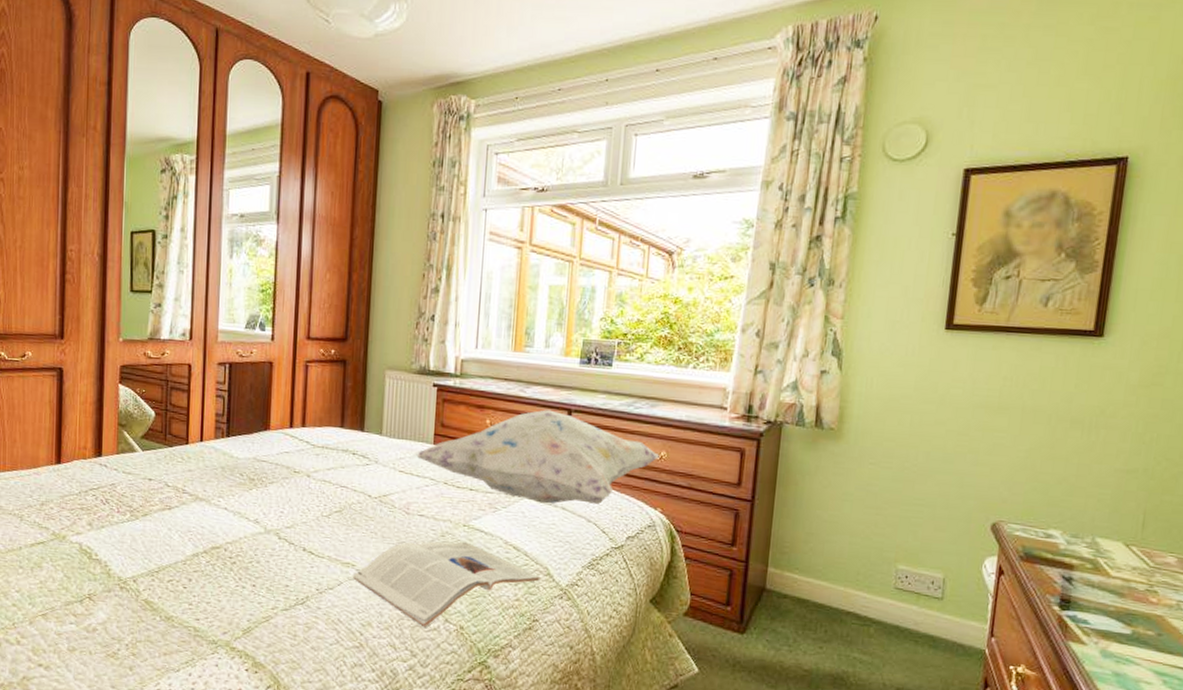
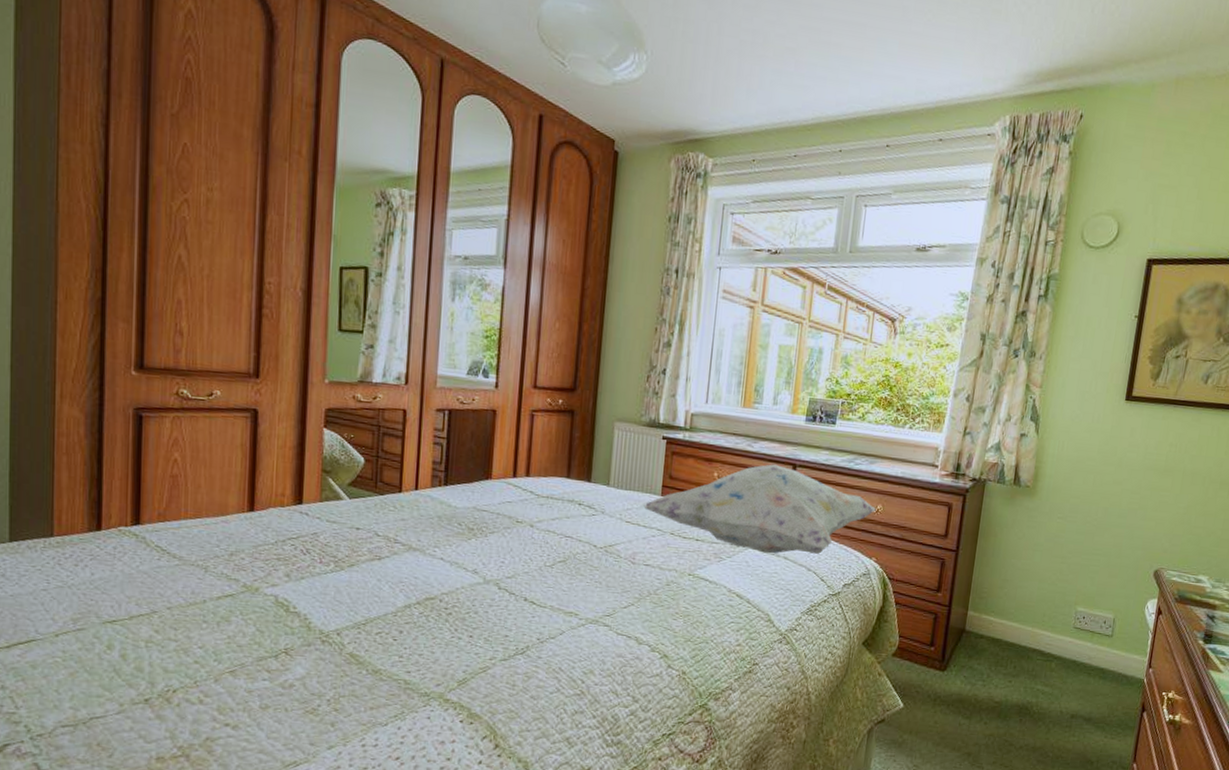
magazine: present [353,541,540,628] -> none [576,590,762,674]

